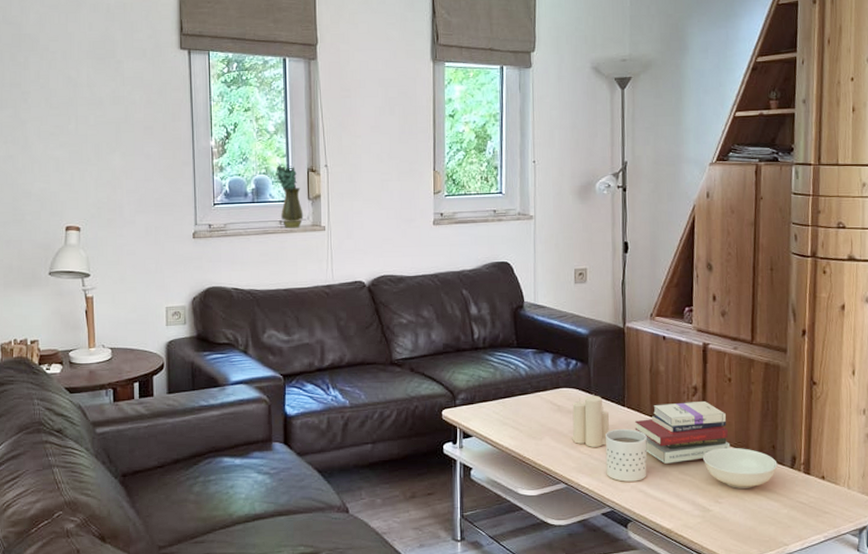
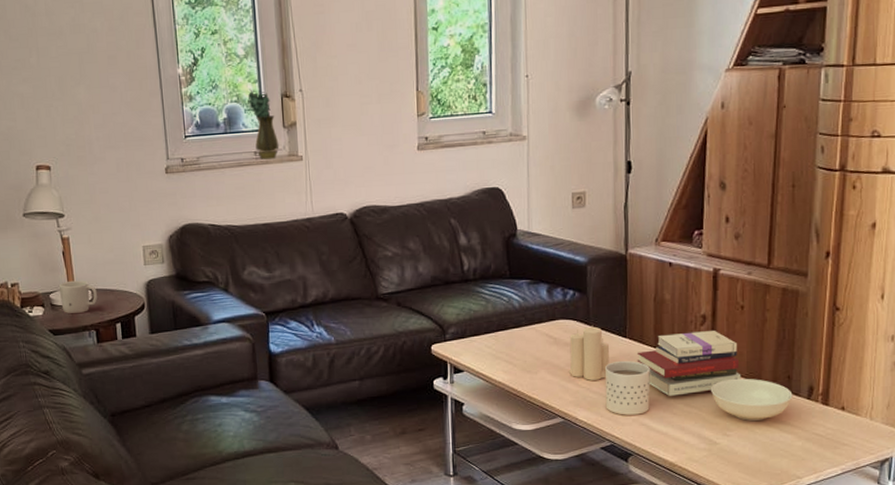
mug: none [80,339,118,373] -> present [59,280,98,314]

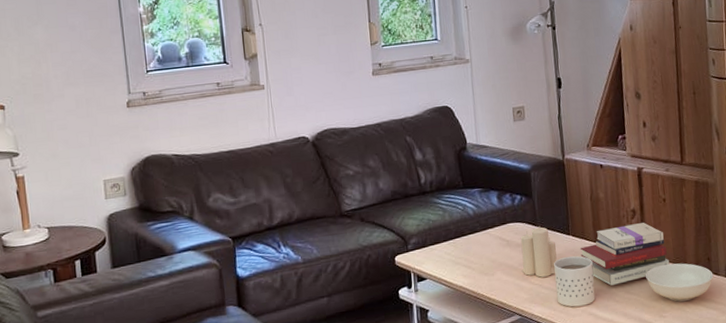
mug: present [59,280,98,314] -> none [13,219,56,255]
vase: present [246,89,280,160] -> none [208,24,242,90]

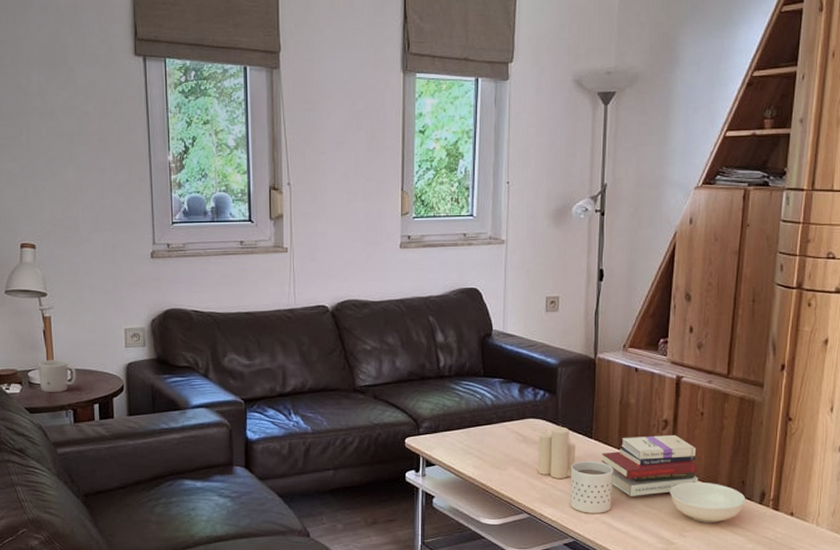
mug: none [13,219,56,255] -> present [38,359,77,393]

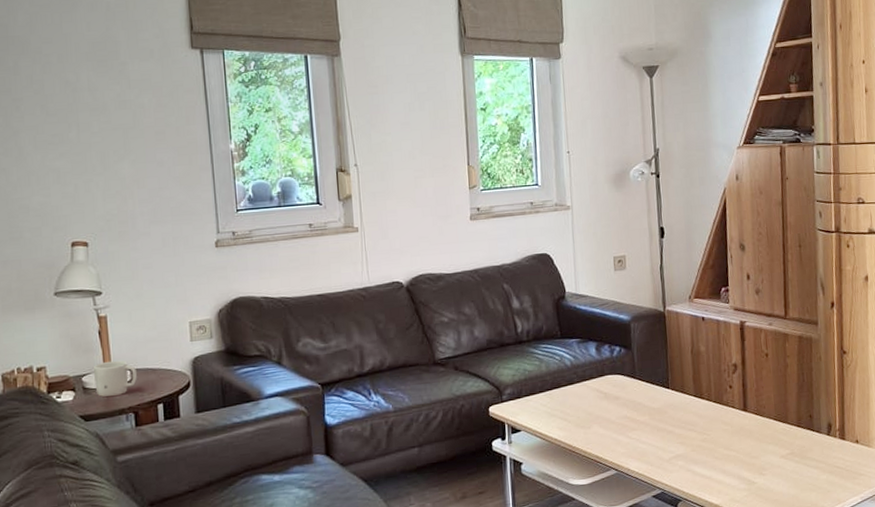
candle: present [537,425,575,478] -> none [618,378,655,432]
mug: present [570,460,613,513] -> none [651,410,694,463]
books: present [601,435,699,496] -> none [679,378,771,441]
bowl: present [669,481,746,524] -> none [745,419,815,460]

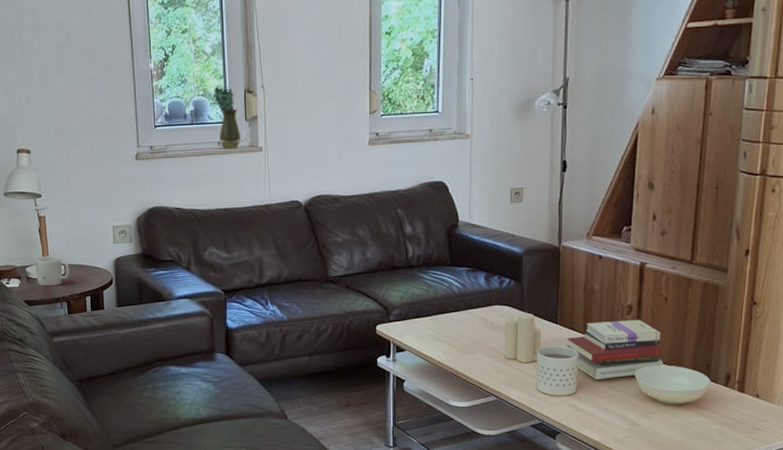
vase: none [301,164,335,232] -> present [212,84,241,150]
candle: none [618,378,655,432] -> present [503,311,541,363]
mug: none [651,410,694,463] -> present [536,345,579,396]
books: none [679,378,771,441] -> present [566,320,664,379]
bowl: none [745,419,815,460] -> present [634,365,711,406]

